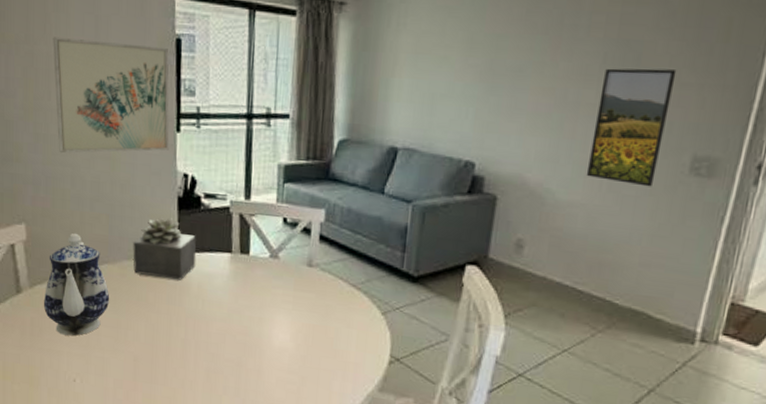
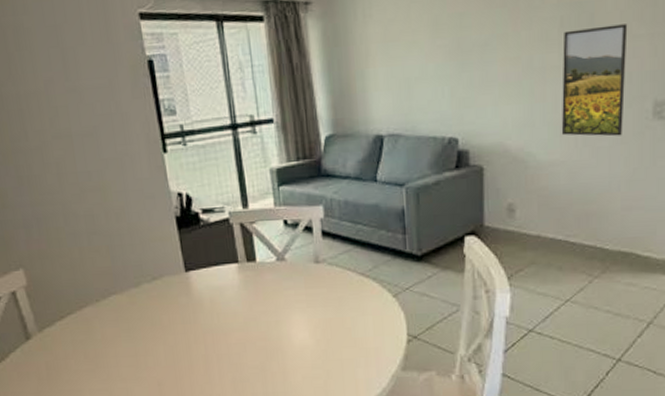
teapot: present [43,233,110,336] -> none [53,269,124,373]
wall art: present [53,37,169,153] -> none [20,71,159,191]
succulent plant: present [133,217,197,280] -> none [138,239,205,299]

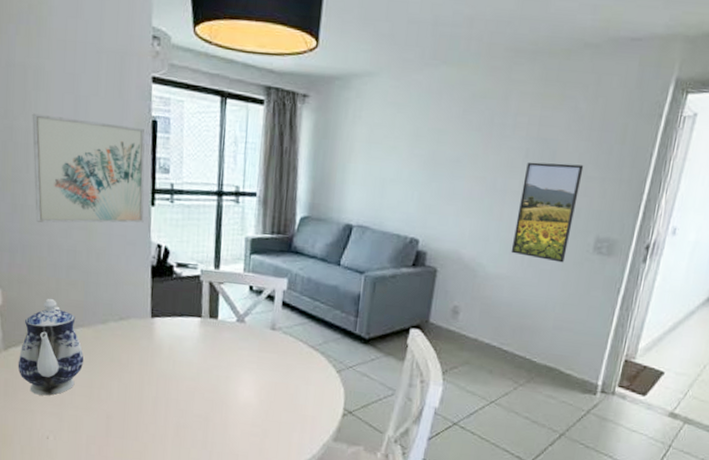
wall art: none [20,71,159,191] -> present [32,113,145,223]
teapot: none [53,269,124,373] -> present [18,298,84,396]

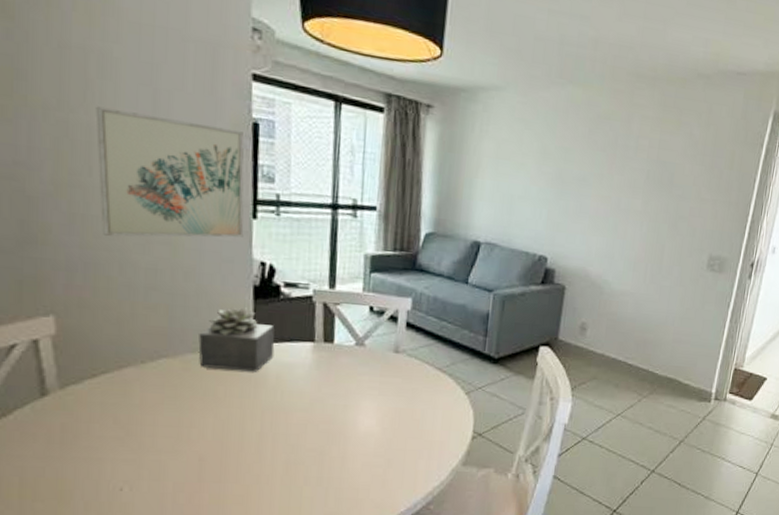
teapot: present [18,298,84,396] -> none [79,325,169,440]
succulent plant: none [107,284,169,343] -> present [198,306,275,372]
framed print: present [511,162,584,263] -> none [634,183,698,279]

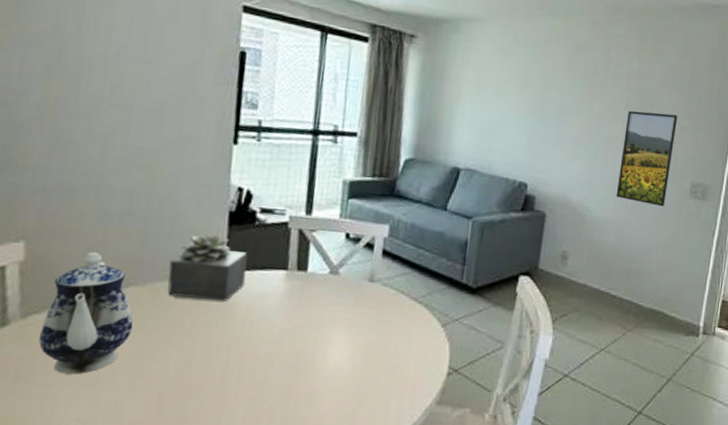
teapot: none [79,325,169,440] -> present [38,251,134,374]
wall art: present [95,106,244,238] -> none [82,36,230,163]
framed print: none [634,183,698,279] -> present [616,110,678,207]

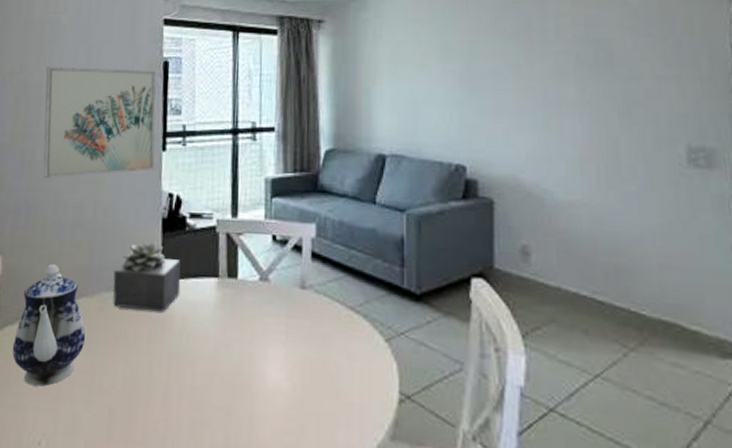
wall art: none [82,36,230,163] -> present [43,66,156,178]
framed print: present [616,110,678,207] -> none [580,64,654,182]

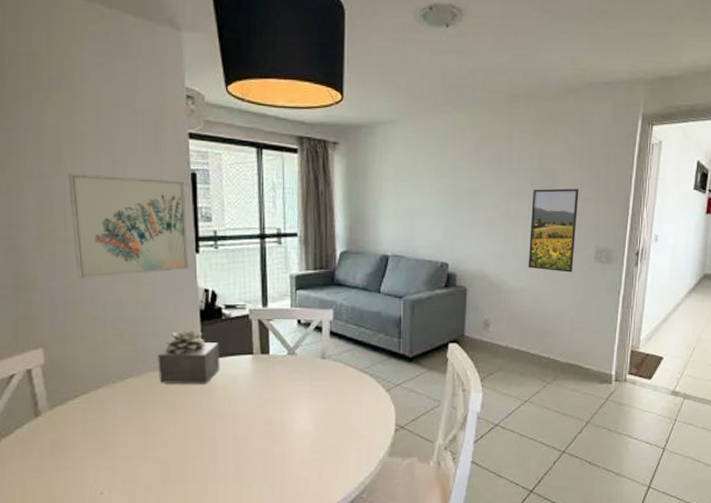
teapot: present [12,263,86,387] -> none [65,352,136,451]
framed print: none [580,64,654,182] -> present [528,188,579,273]

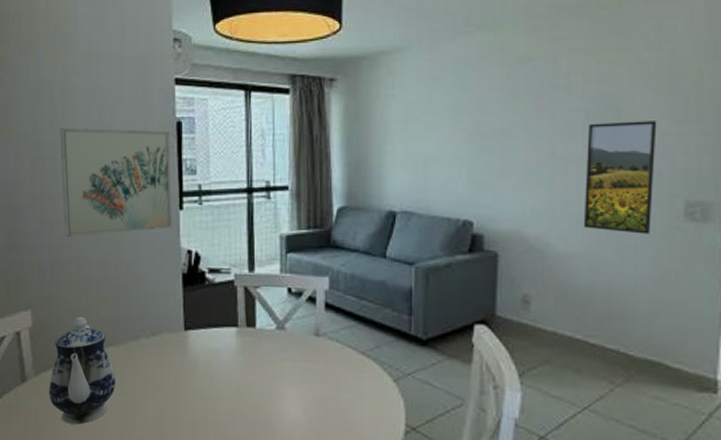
teapot: none [65,352,136,451] -> present [48,316,116,425]
succulent plant: present [158,329,220,384] -> none [139,295,203,359]

